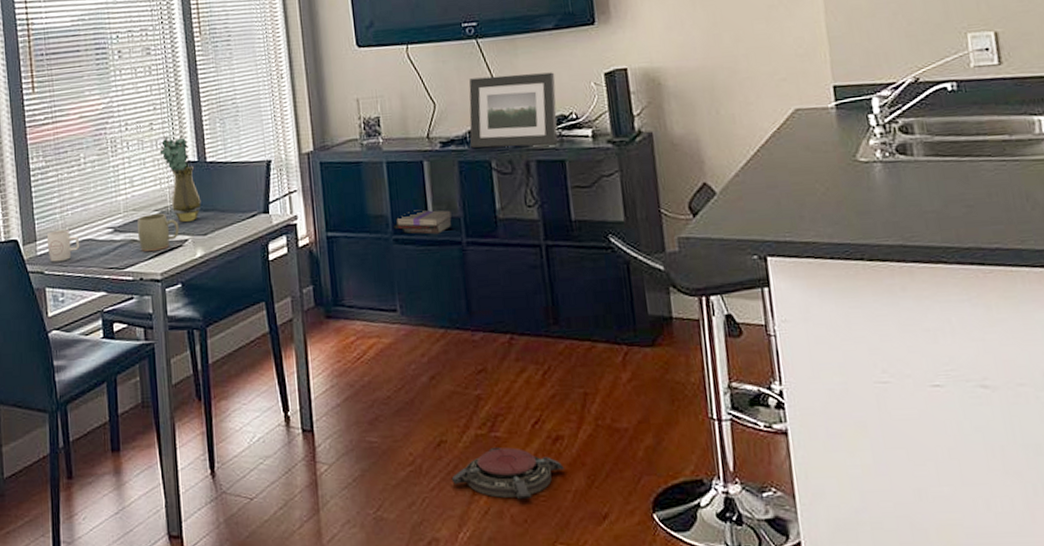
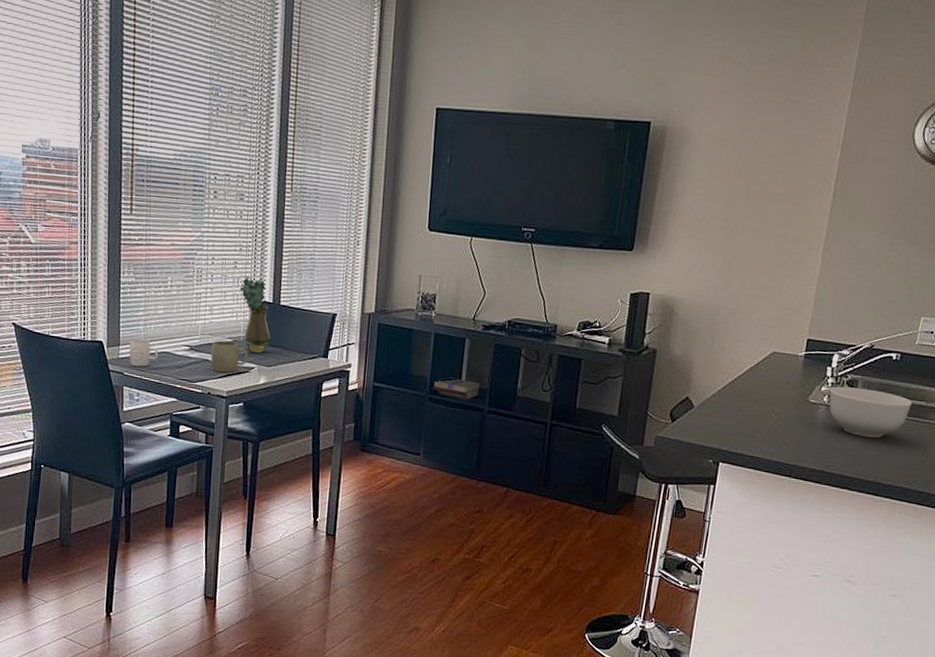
robot vacuum: present [451,446,566,500] -> none [438,569,528,610]
picture frame: present [469,72,558,149] -> none [508,276,590,346]
bowl: none [880,132,992,193] -> present [829,386,913,438]

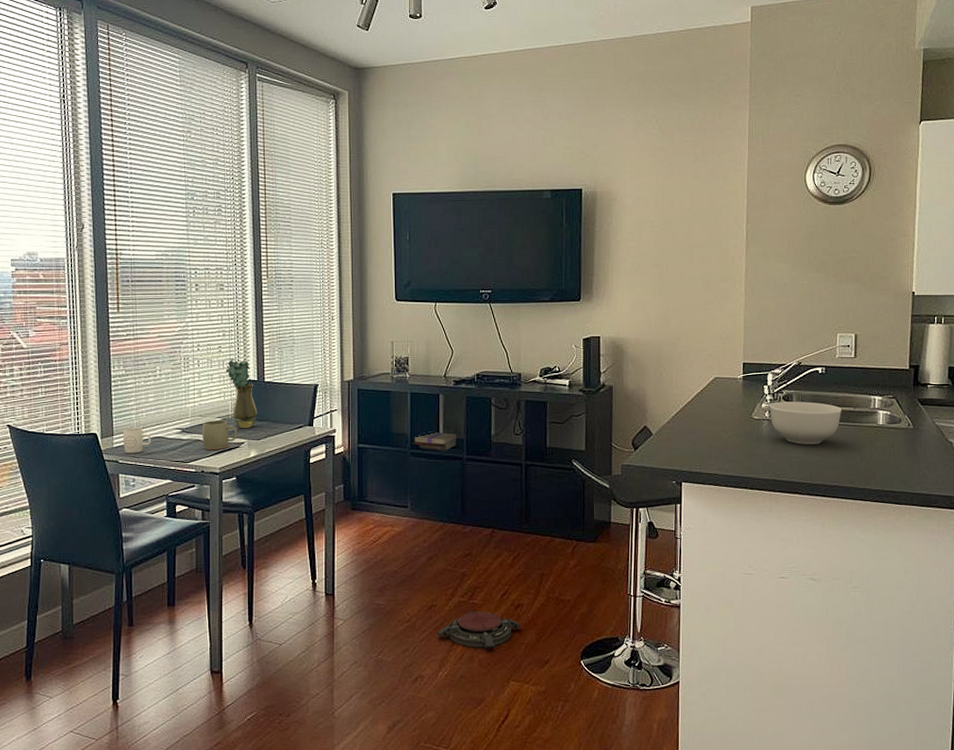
robot vacuum: none [438,569,528,610] -> present [437,610,522,649]

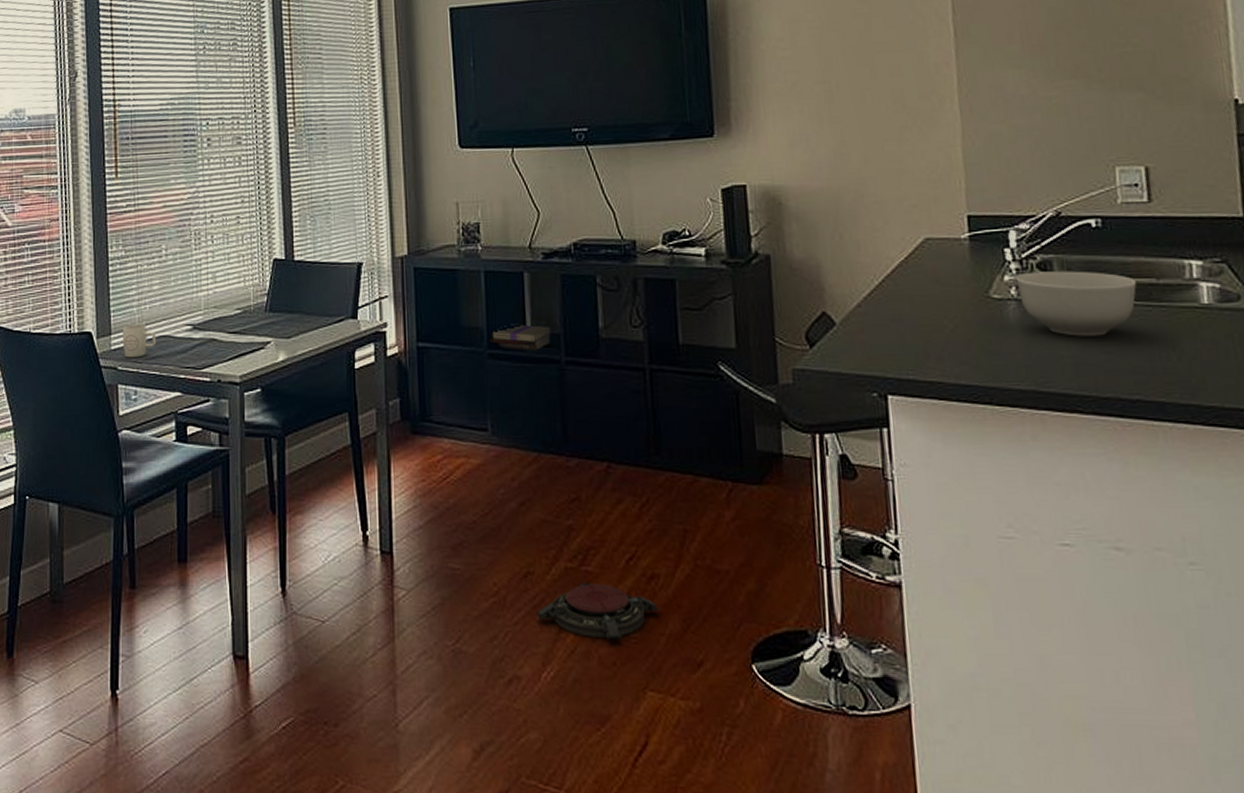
mug: present [201,420,237,449] -> none [217,313,262,352]
vase: present [225,357,258,428] -> none [245,230,286,323]

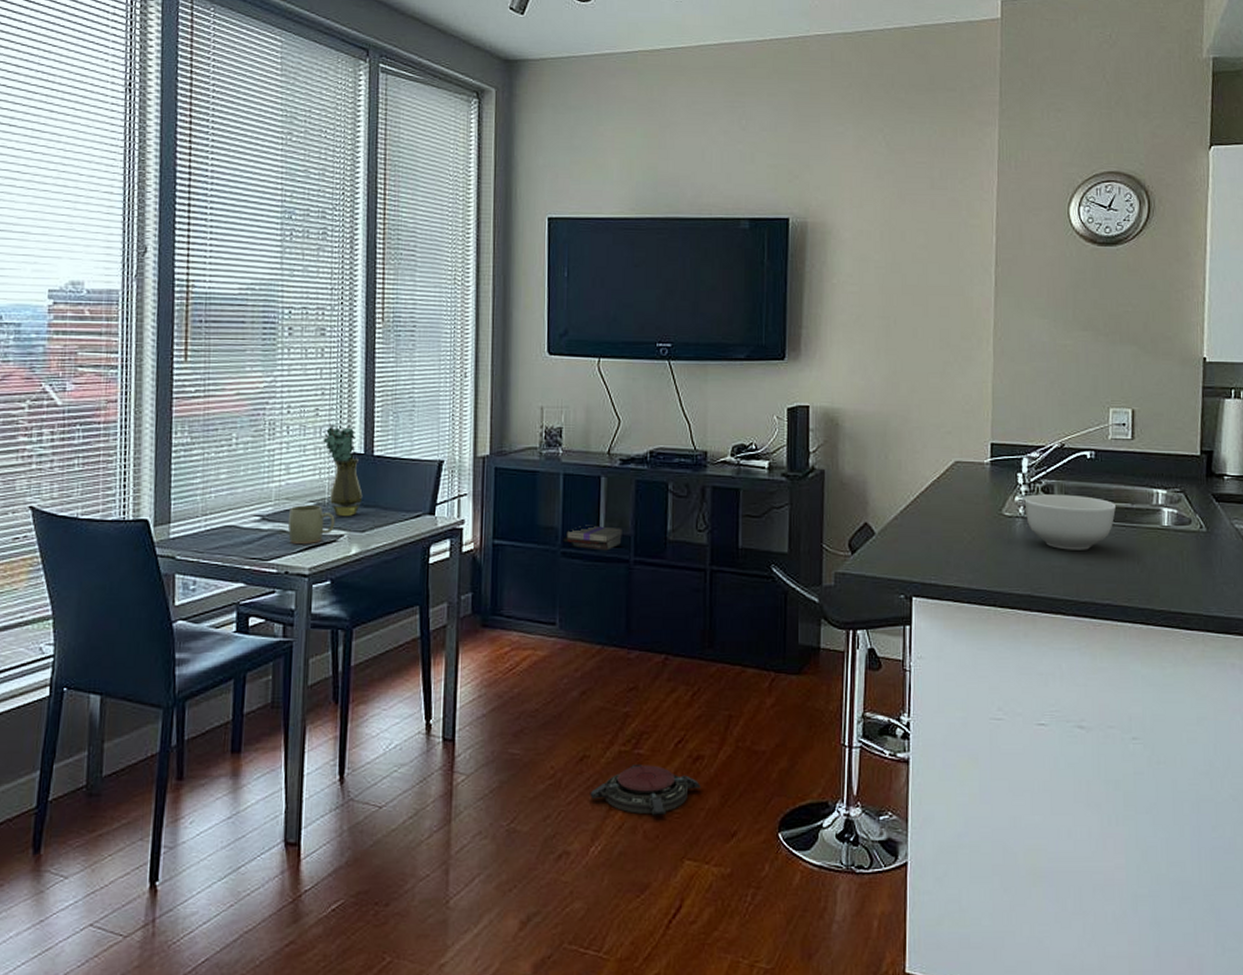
mug: present [122,324,157,358] -> none [182,513,221,547]
mug: none [217,313,262,352] -> present [287,505,335,544]
vase: none [245,230,286,323] -> present [323,423,363,516]

